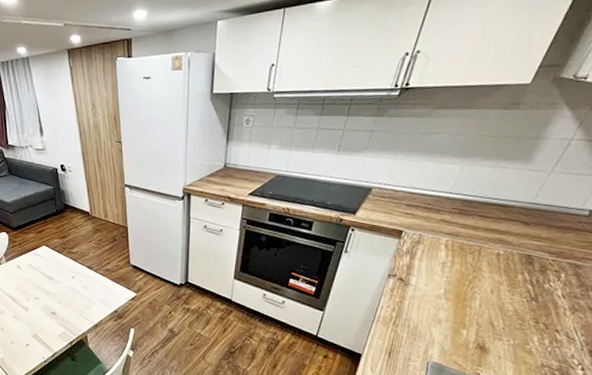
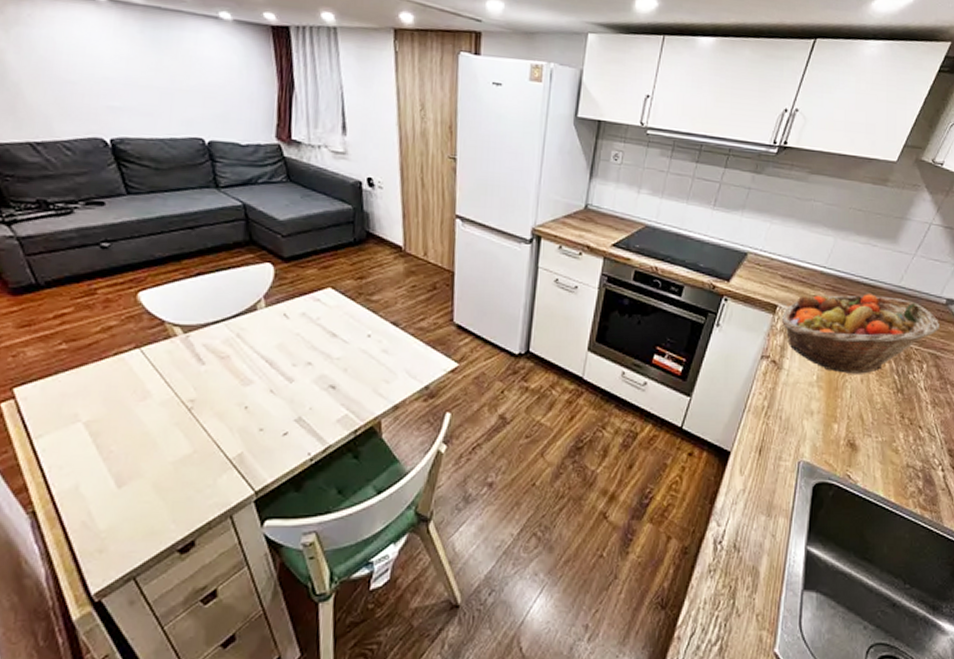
fruit basket: none [407,213,582,286] -> present [781,294,941,374]

